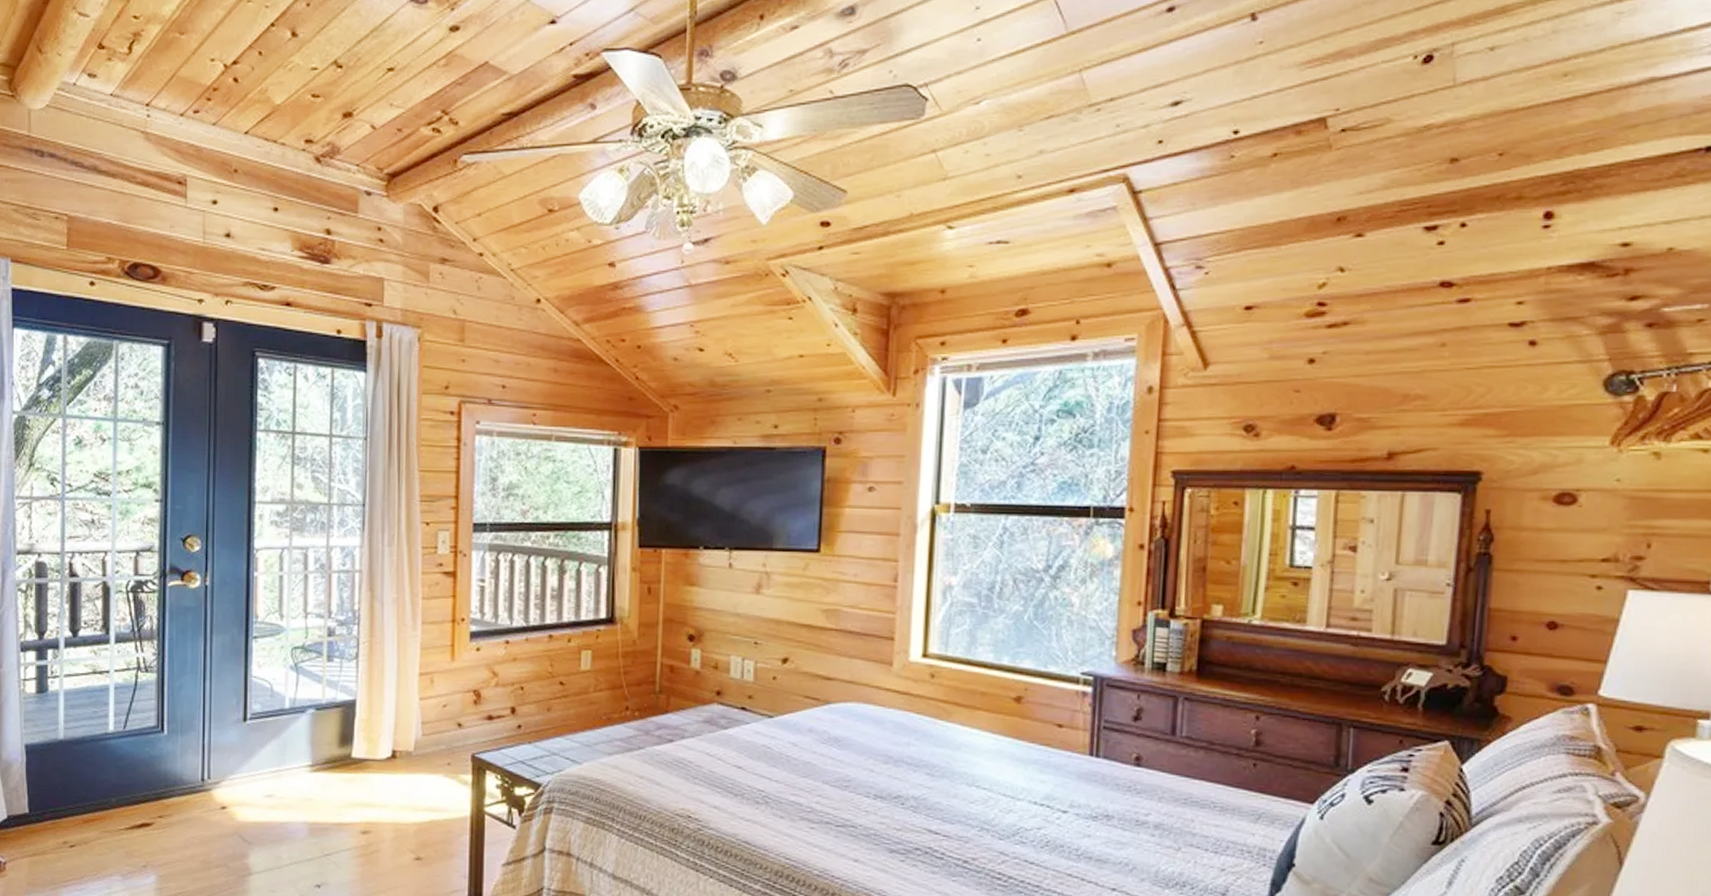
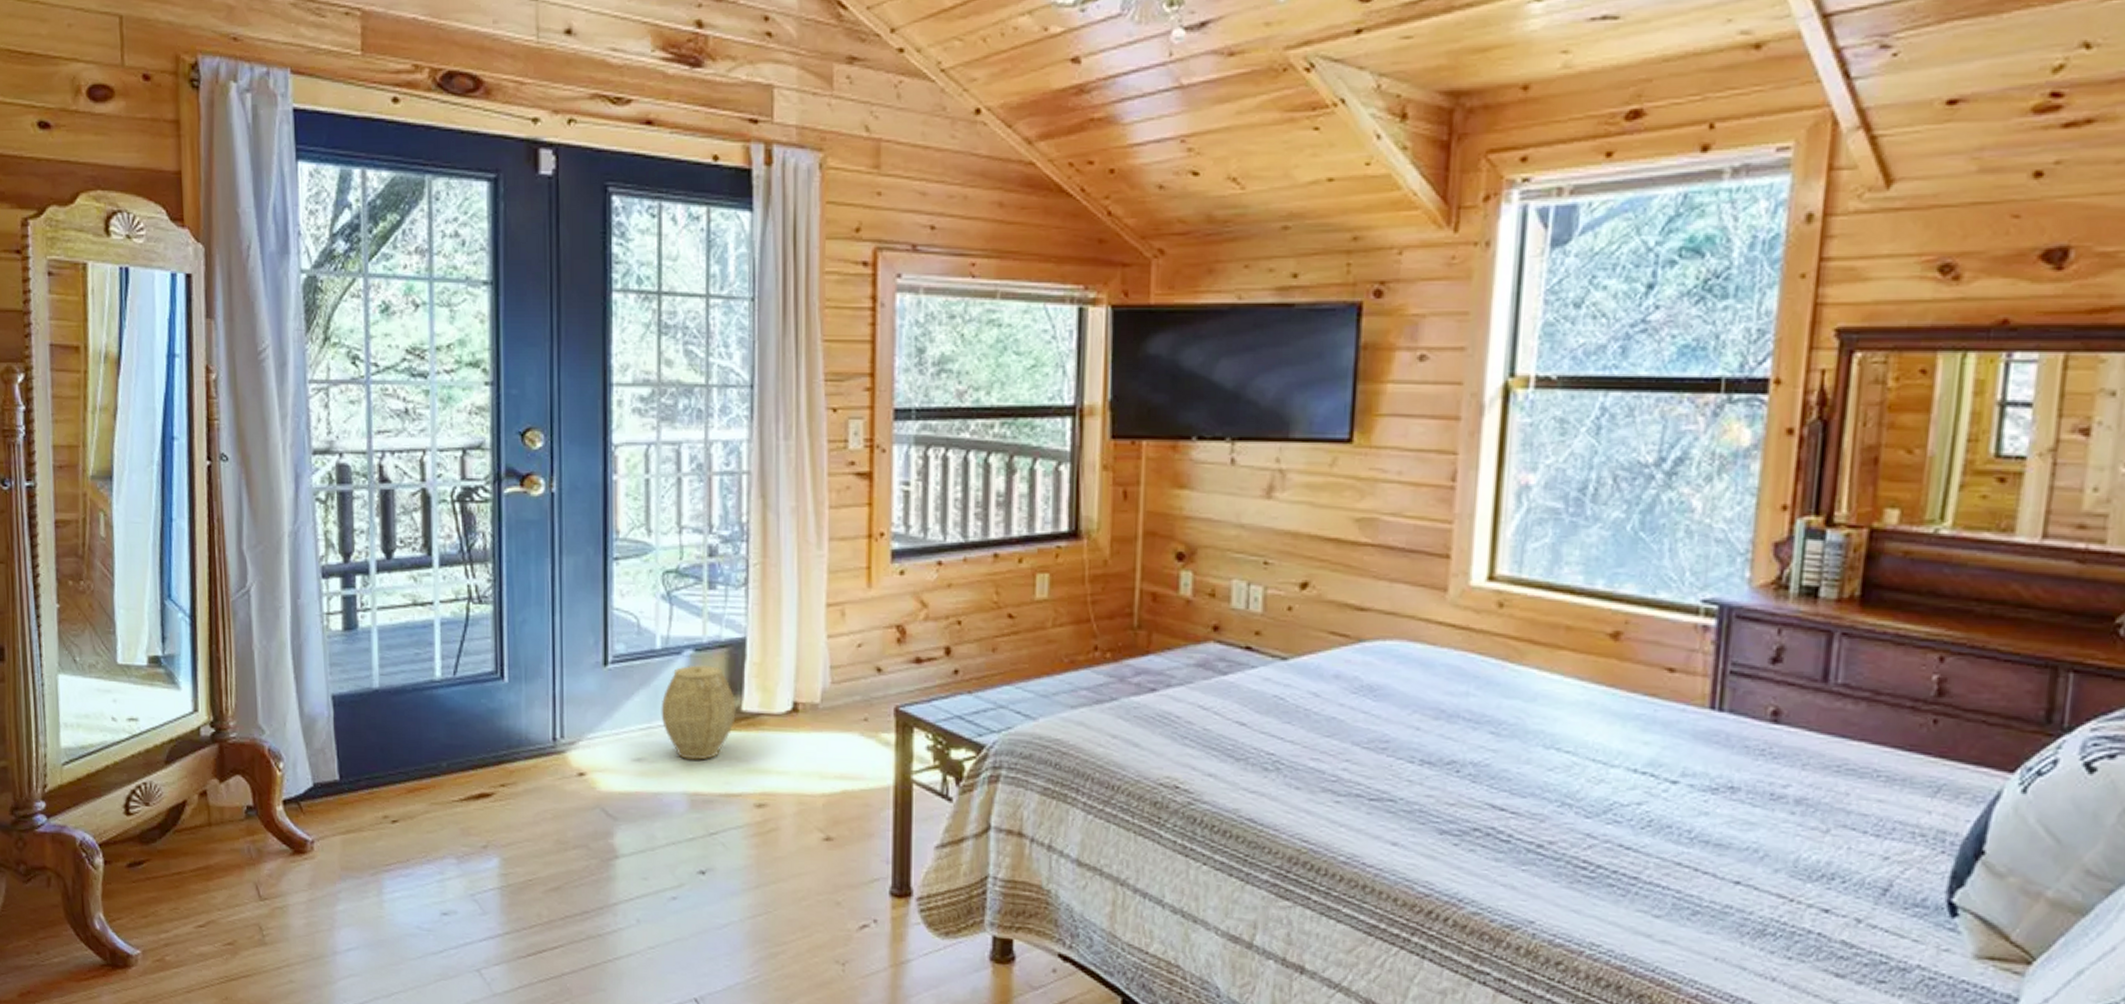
woven basket: none [288,721,347,796] -> present [661,665,736,760]

